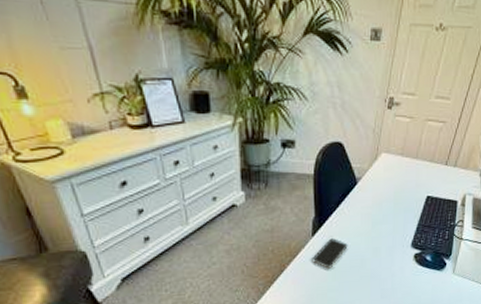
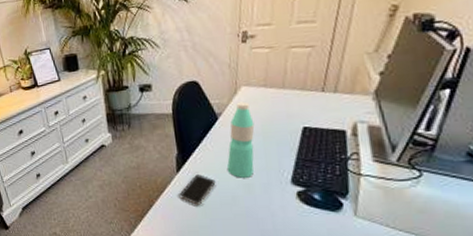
water bottle: none [359,168,388,242] -> present [226,101,255,178]

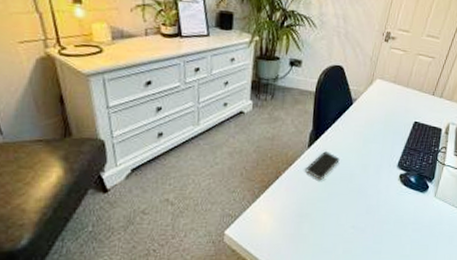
water bottle: present [226,101,255,178] -> none [351,92,380,159]

